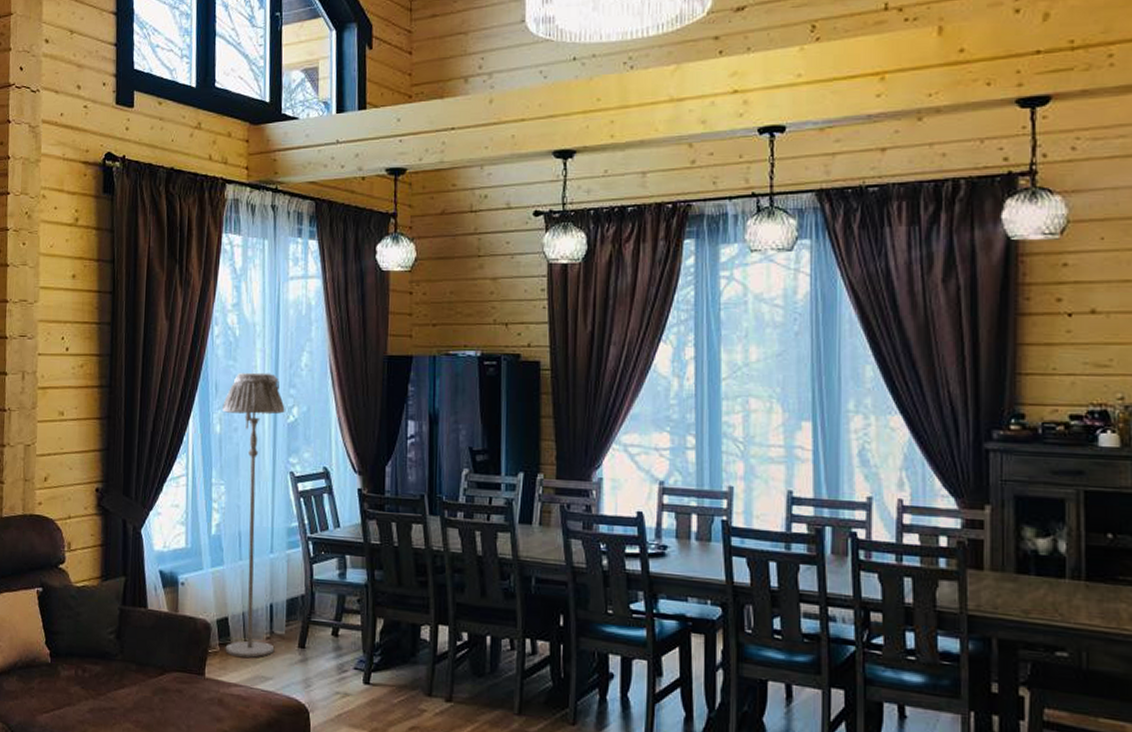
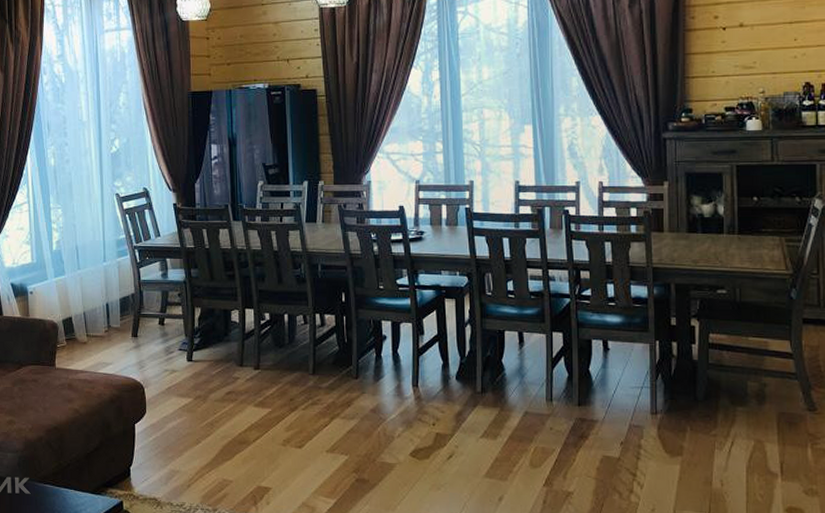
floor lamp: present [222,372,285,658] -> none [55,112,112,348]

